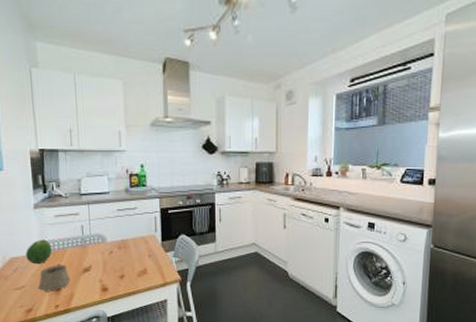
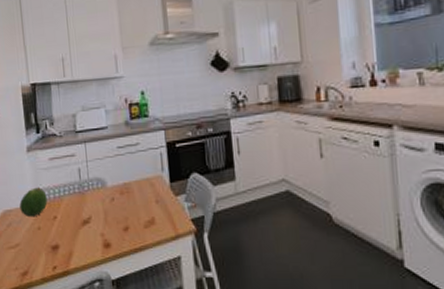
cup: present [38,265,70,292] -> none [33,217,68,250]

